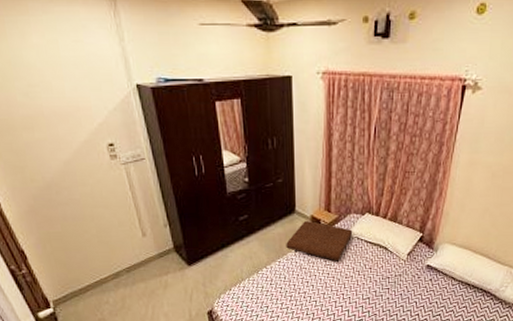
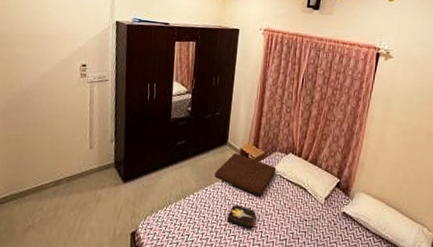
hardback book: none [306,271,336,294] -> present [227,203,257,230]

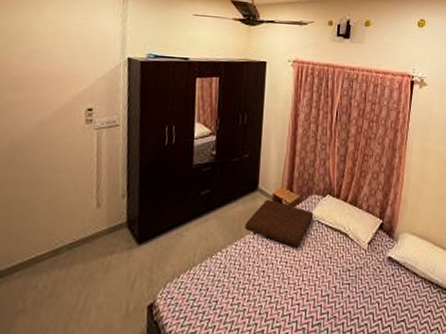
hardback book: present [227,203,257,230] -> none [261,258,294,288]

